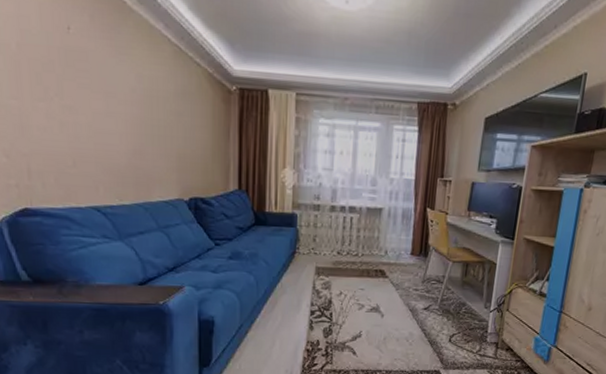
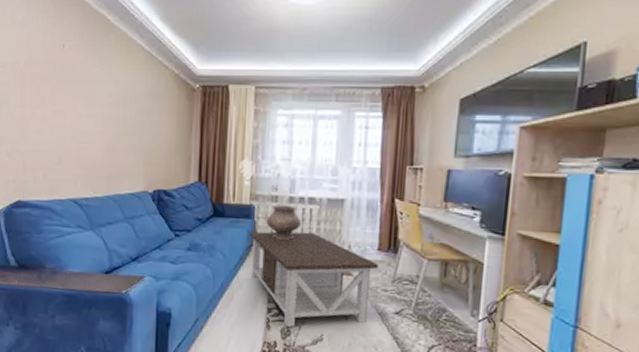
coffee table: none [292,239,411,328] -> present [249,231,378,328]
ceramic pot: none [308,213,343,247] -> present [266,205,302,240]

